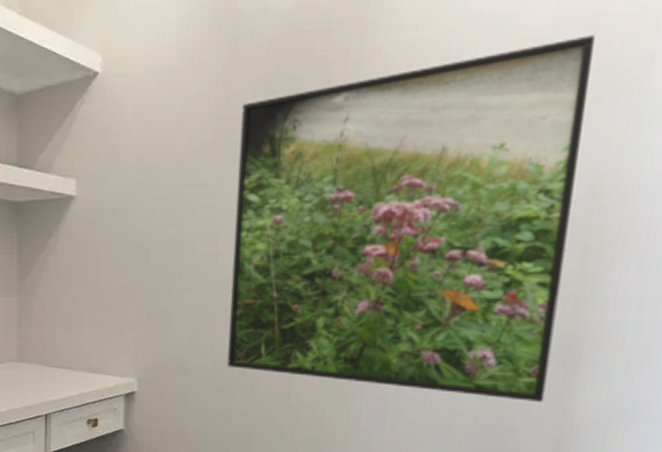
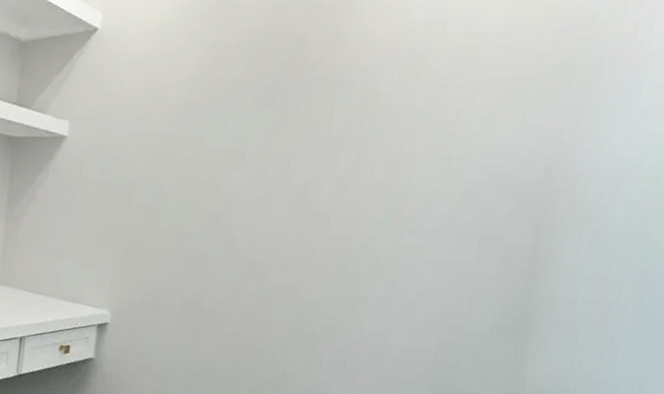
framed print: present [227,35,596,402] -> none [197,35,552,368]

